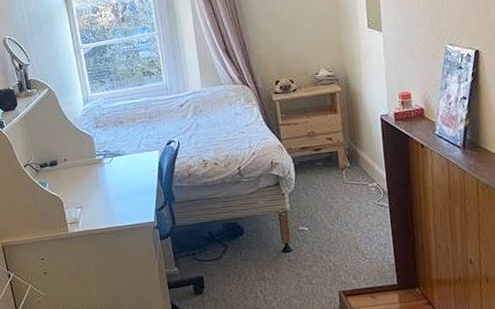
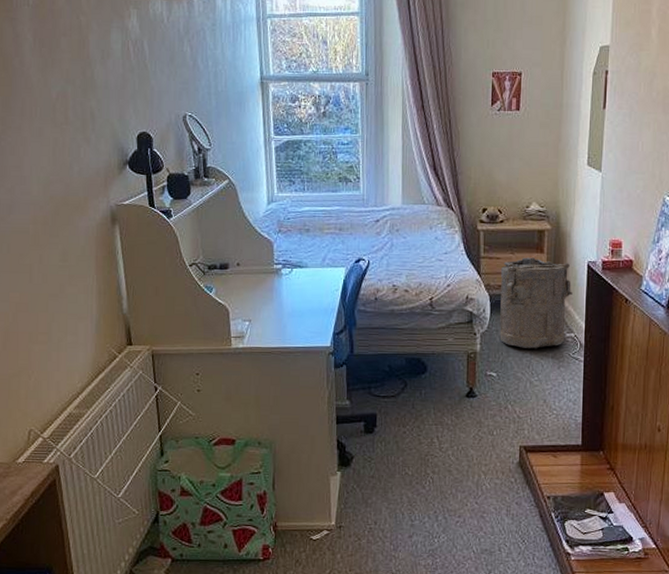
laundry hamper: none [299,118,370,203] -> present [500,257,572,350]

